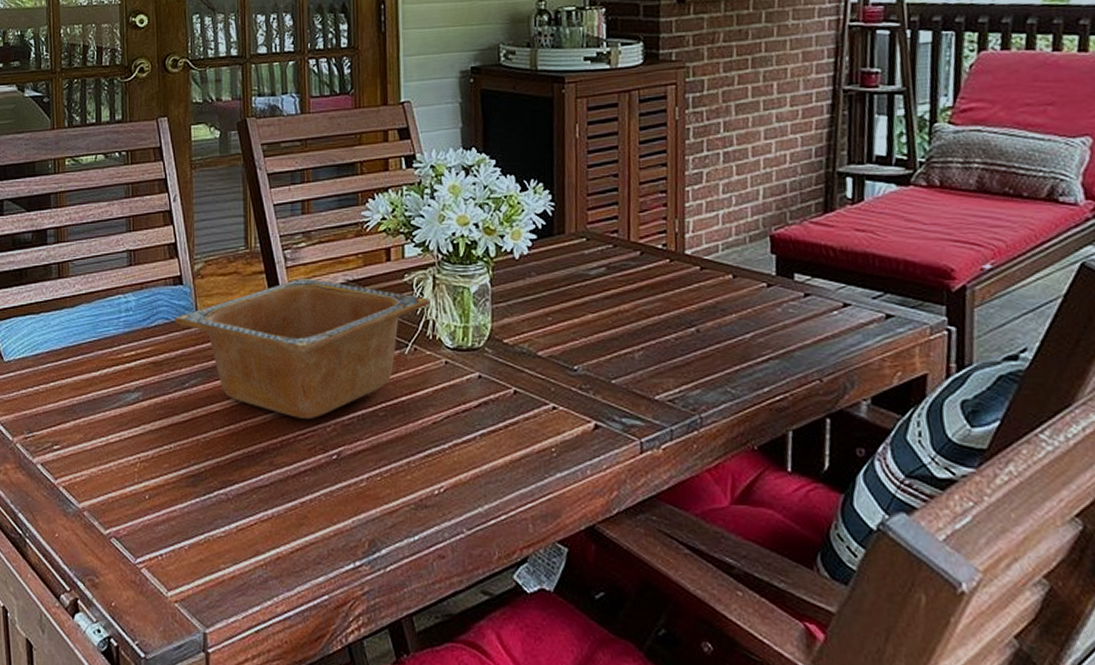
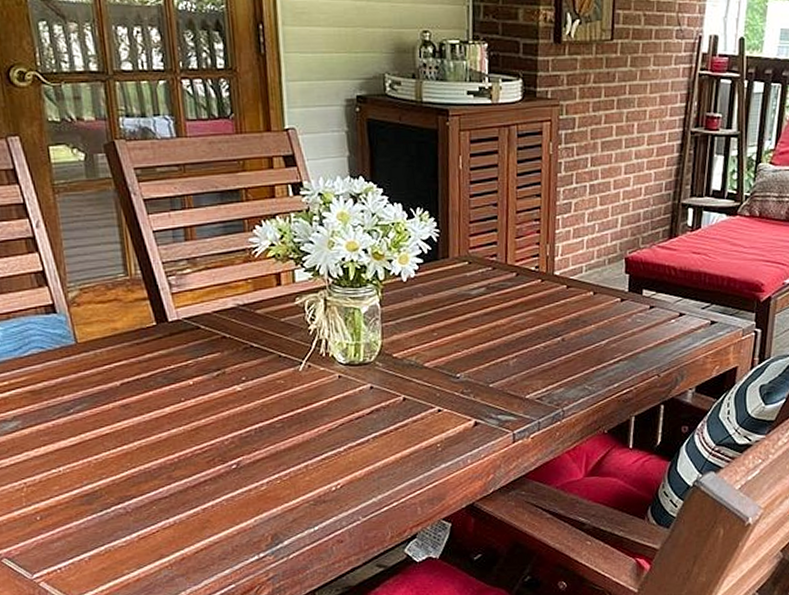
serving bowl: present [175,277,430,420] -> none [51,303,322,436]

